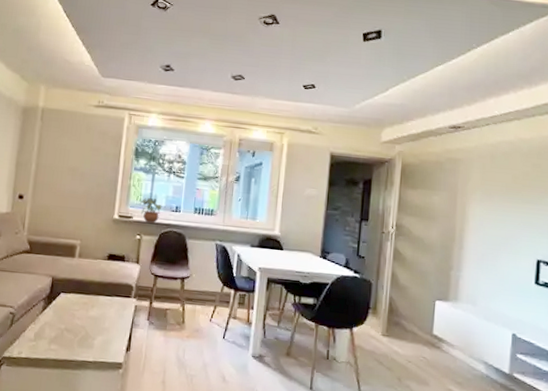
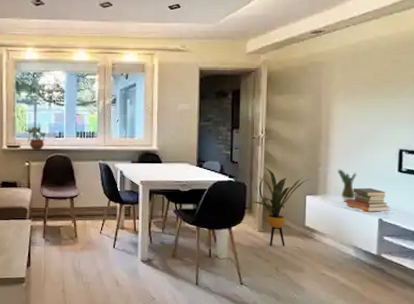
house plant: none [377,265,441,355] -> present [252,167,310,247]
vase: none [470,275,491,312] -> present [337,169,357,202]
books: none [477,297,525,327] -> present [345,187,390,212]

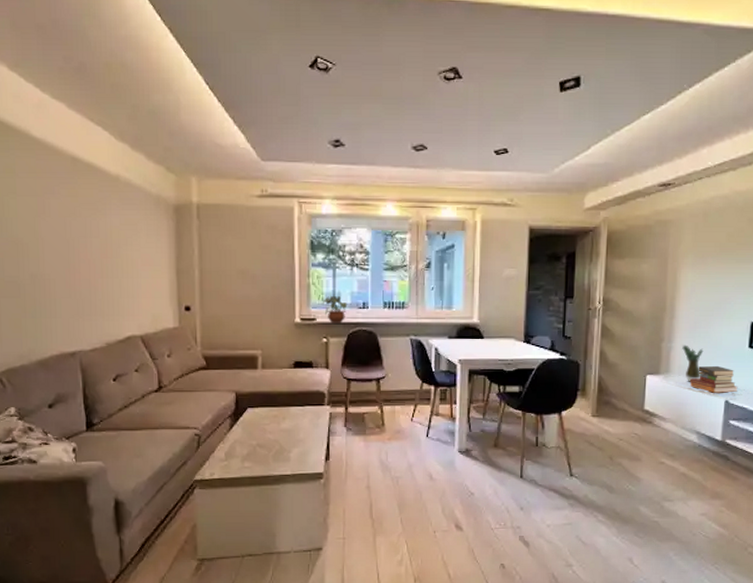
house plant: present [252,167,310,247] -> none [585,343,652,433]

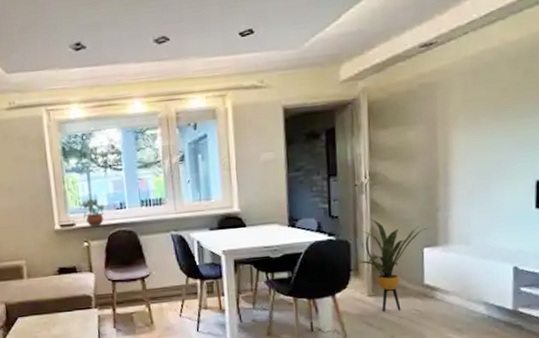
house plant: none [585,343,652,433] -> present [358,219,428,313]
vase: present [682,345,704,382] -> none [460,212,485,251]
books: present [689,365,738,393] -> none [471,230,527,260]

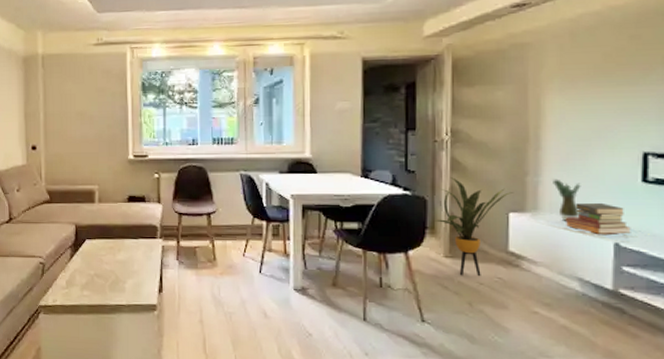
potted plant: present [79,197,105,227] -> none [153,131,178,160]
vase: none [460,212,485,251] -> present [553,179,581,221]
books: none [471,230,527,260] -> present [564,202,631,234]

